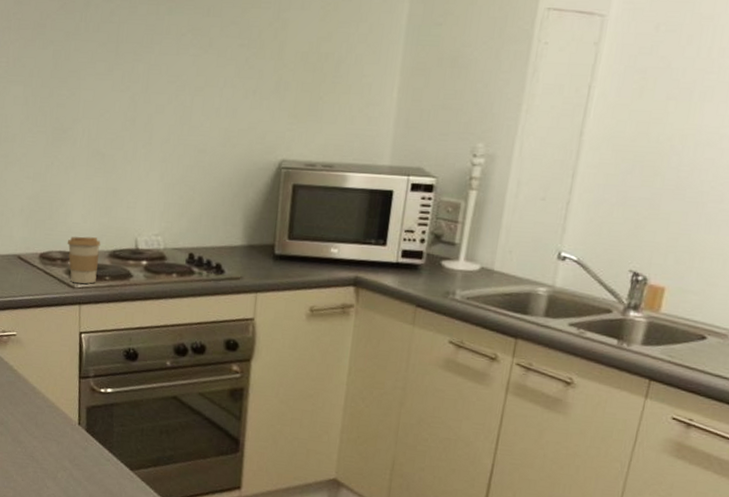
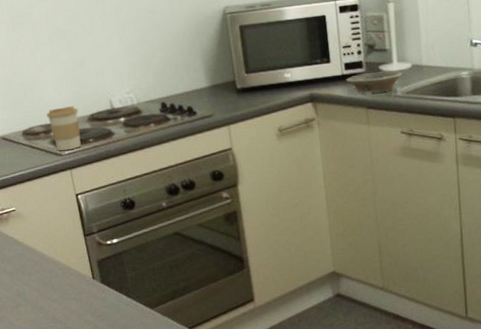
bowl: none [399,265,467,292] -> present [346,71,402,94]

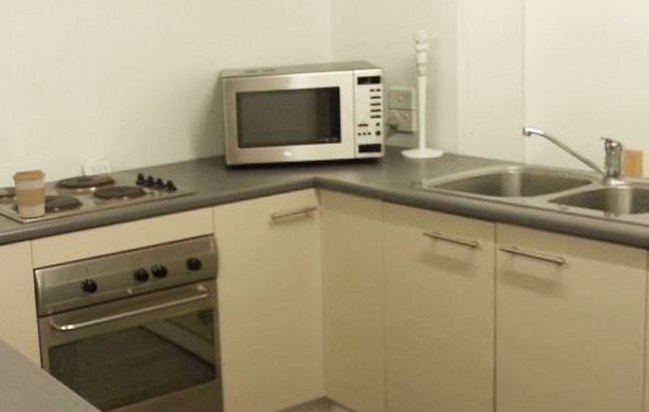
bowl: present [346,71,402,94] -> none [359,157,431,184]

